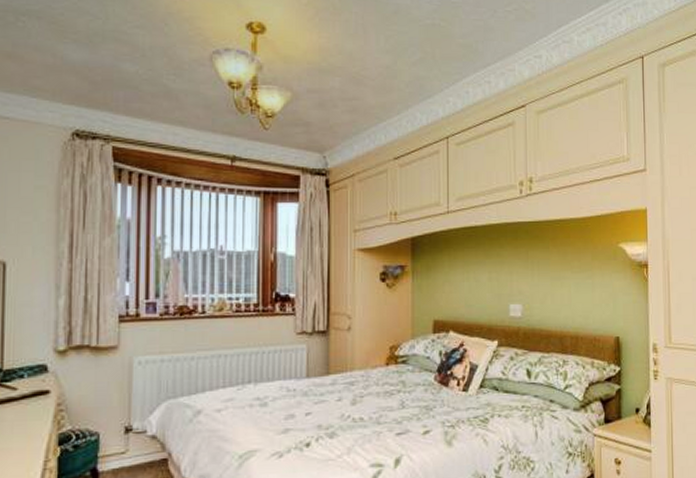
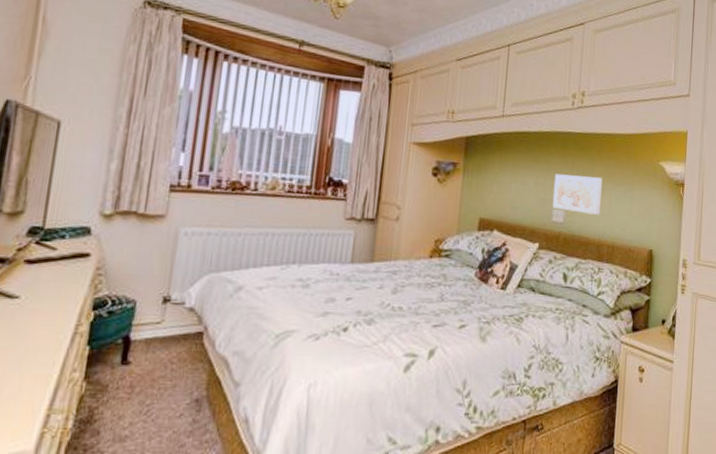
wall art: none [508,265,560,306] -> present [552,174,602,215]

